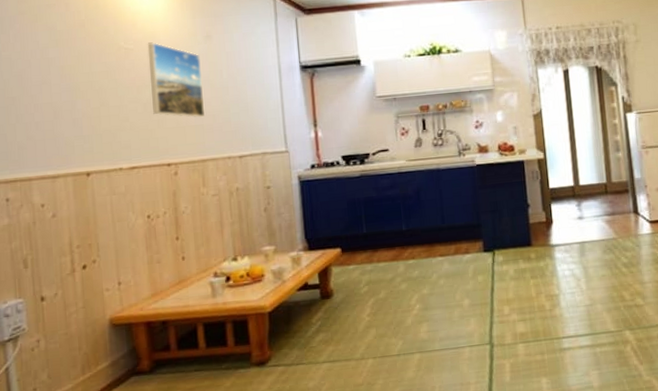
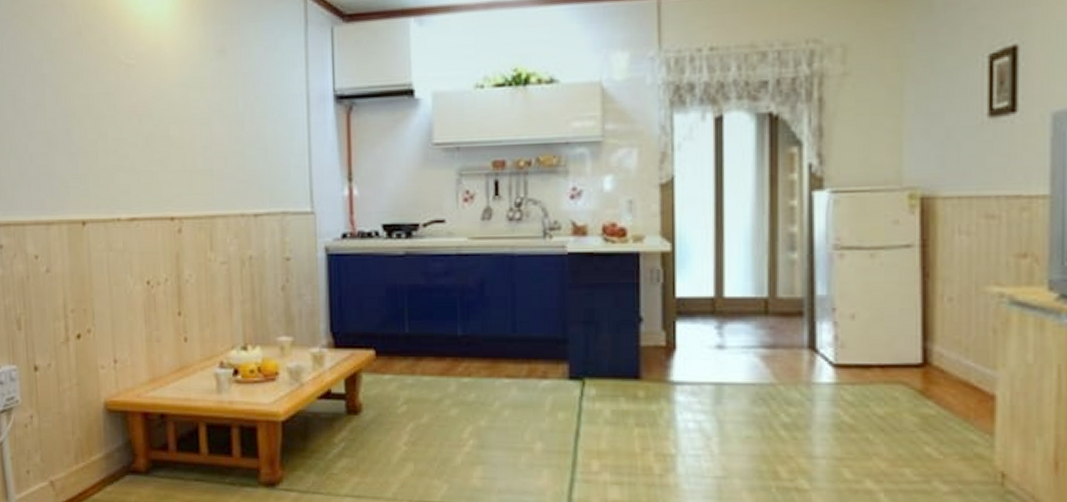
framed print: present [147,42,204,118] -> none [151,57,215,160]

